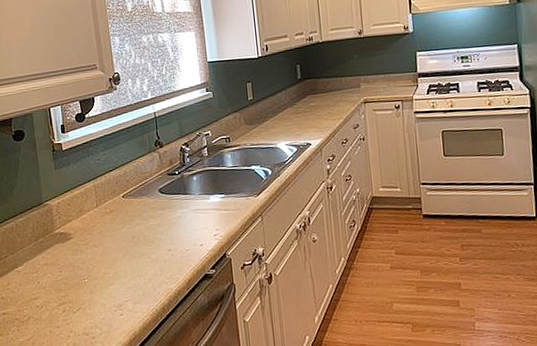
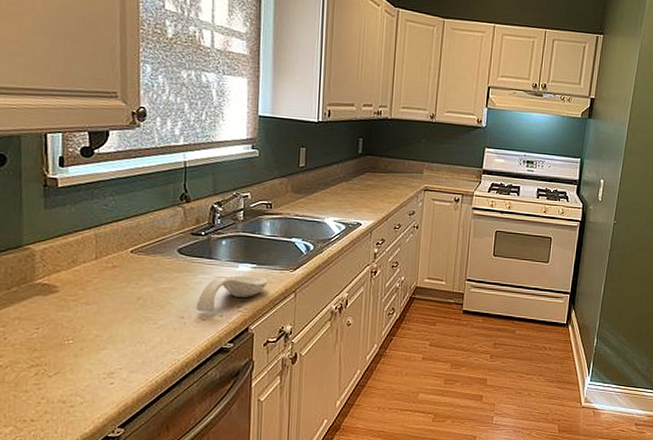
spoon rest: none [180,205,237,244] -> present [196,275,268,314]

